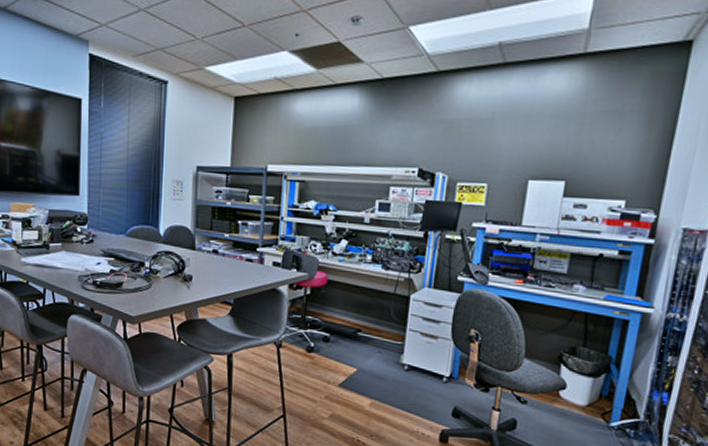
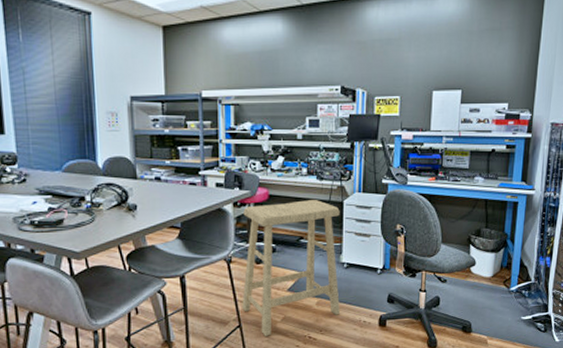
stool: none [288,289,405,432] -> present [242,200,341,336]

